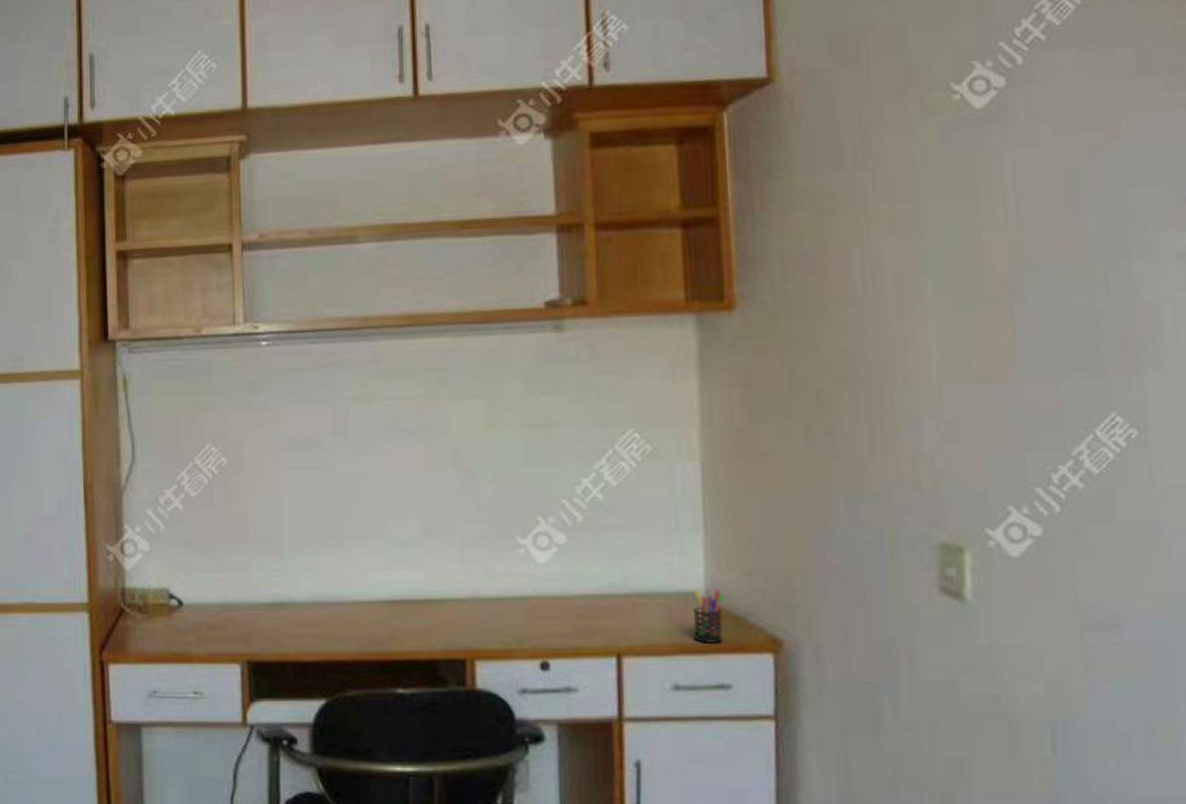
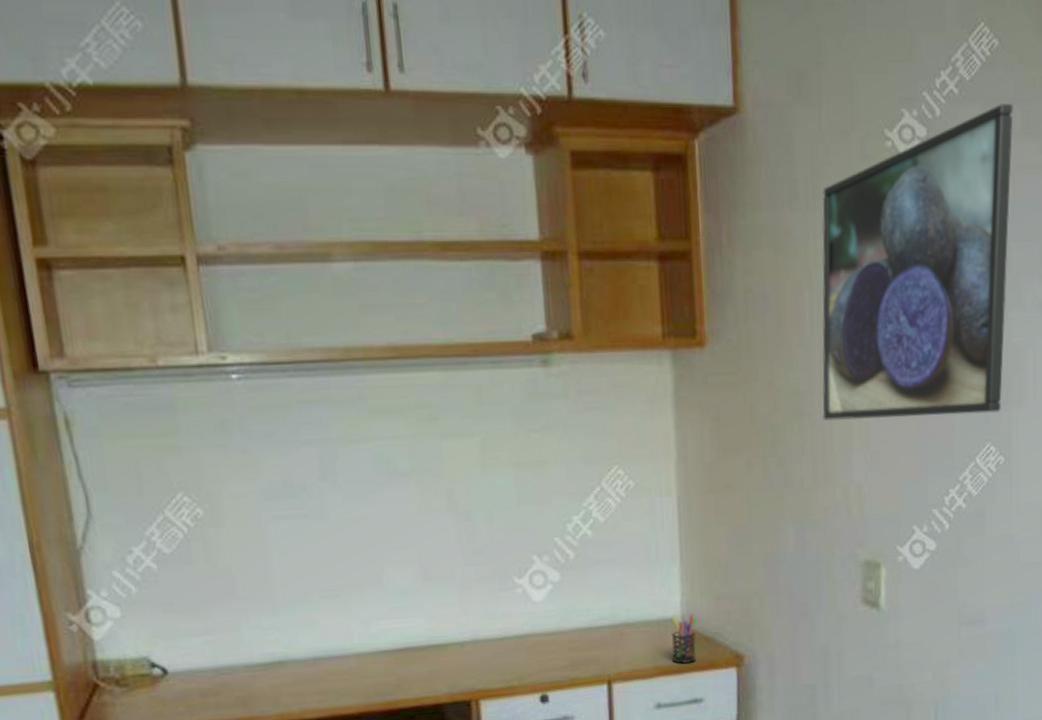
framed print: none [874,43,1129,386] -> present [822,104,1013,421]

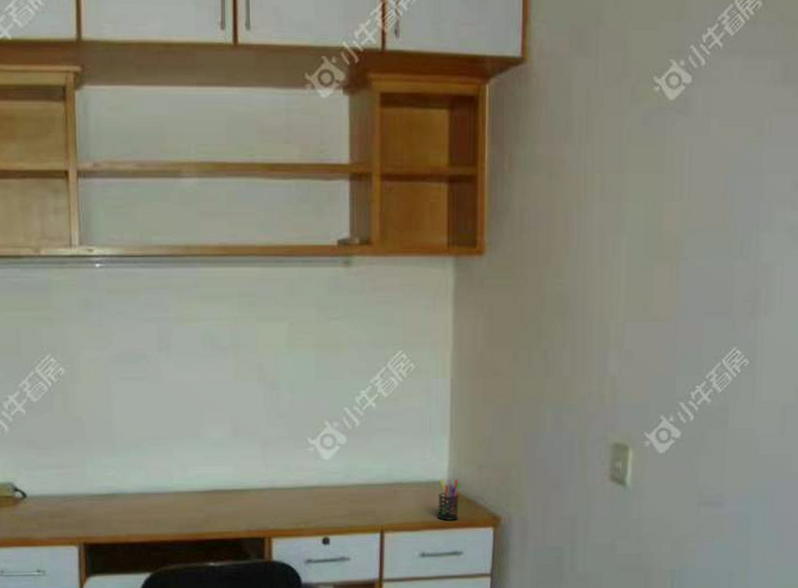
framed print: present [822,104,1013,421] -> none [584,56,773,322]

